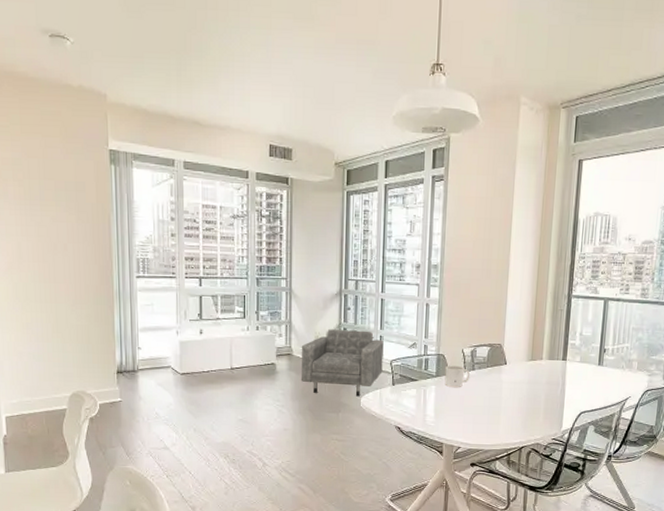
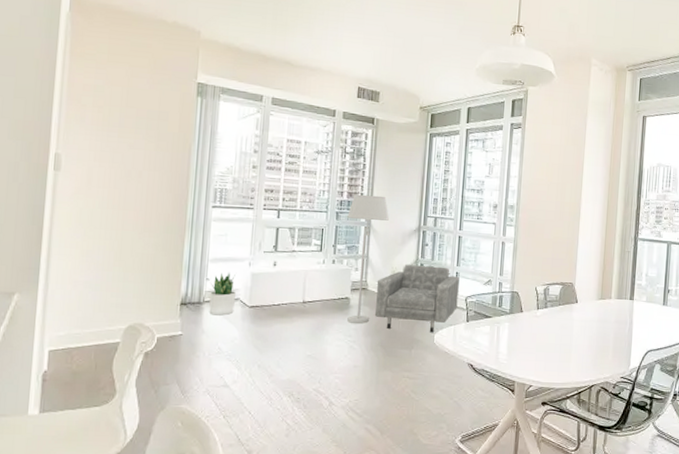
planter: none [143,341,167,383] -> present [209,272,236,316]
floor lamp: none [268,259,309,389] -> present [347,194,389,324]
mug: present [444,365,471,388] -> none [518,302,543,326]

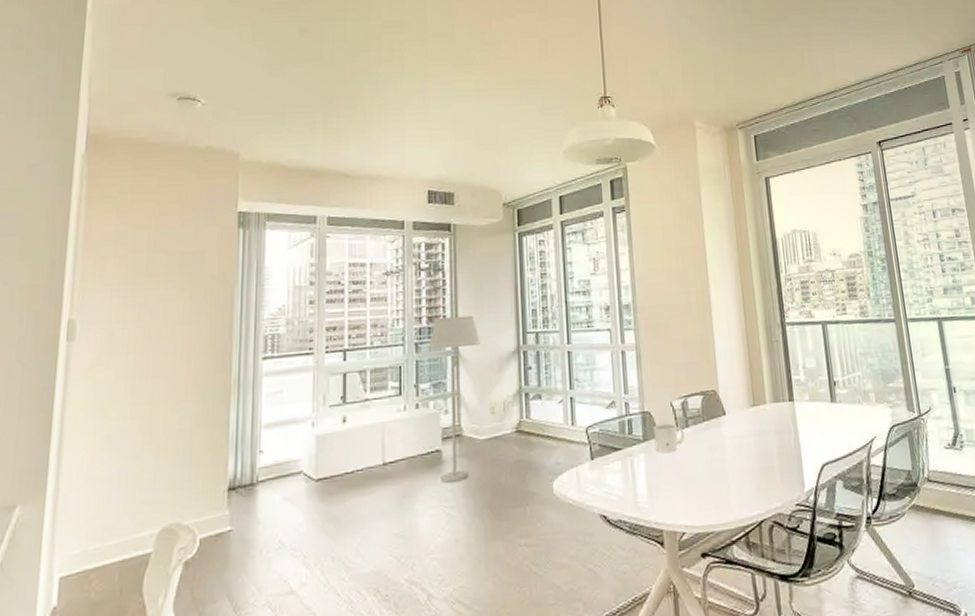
planter: present [209,272,236,316] -> none [264,438,297,499]
armchair: present [374,265,460,333] -> none [473,393,577,483]
mug: none [518,302,543,326] -> present [653,423,685,454]

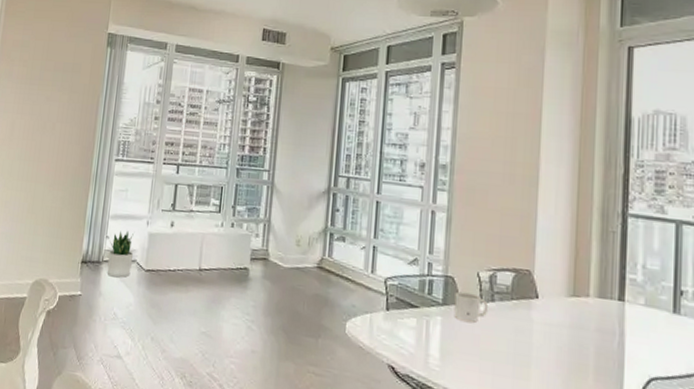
planter: none [264,438,297,499] -> present [107,230,134,279]
floor lamp: present [429,315,480,484] -> none [245,148,294,301]

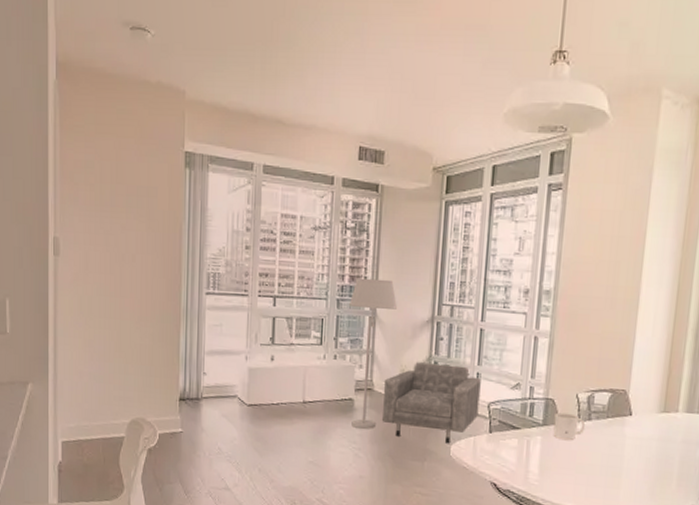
planter: present [107,230,134,279] -> none [207,366,233,414]
floor lamp: none [245,148,294,301] -> present [349,277,397,430]
armchair: none [276,233,377,320] -> present [381,362,481,444]

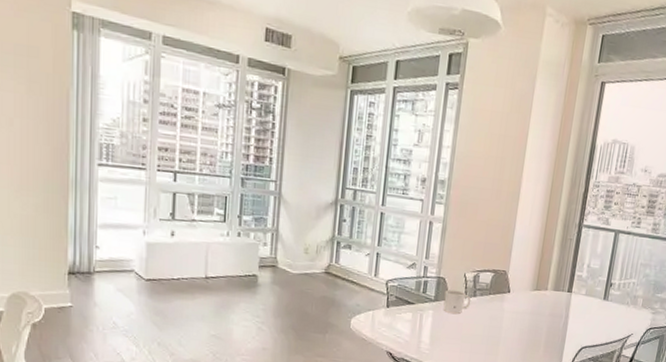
floor lamp: present [349,277,397,430] -> none [254,158,302,305]
armchair: present [381,362,481,444] -> none [285,241,380,318]

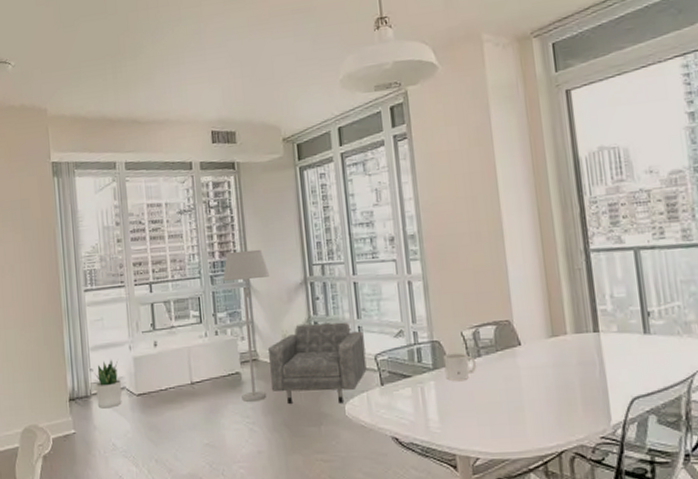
planter: none [100,240,129,288] -> present [95,359,122,409]
floor lamp: none [254,158,302,305] -> present [223,249,269,403]
armchair: none [285,241,380,318] -> present [267,322,367,404]

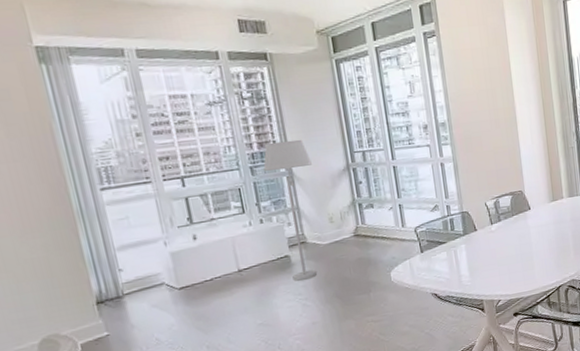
planter: present [95,359,122,409] -> none [126,257,162,307]
armchair: present [267,322,367,404] -> none [315,201,409,278]
mug: present [443,352,477,382] -> none [471,219,498,243]

